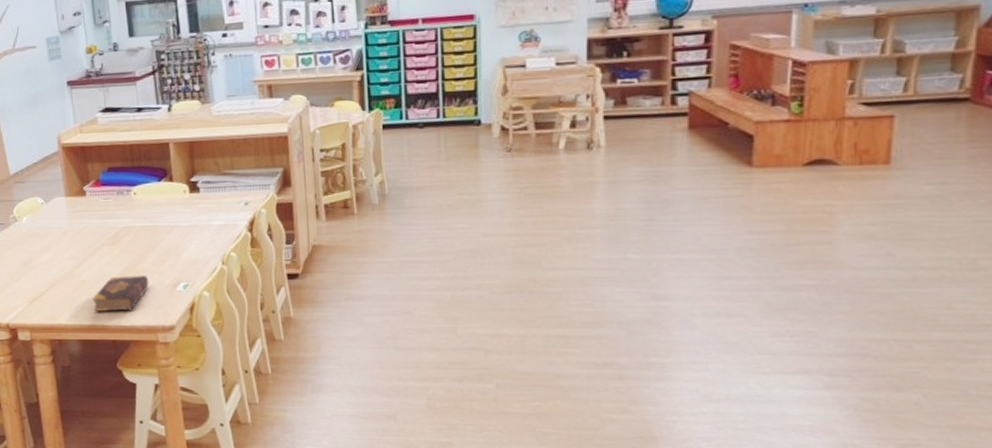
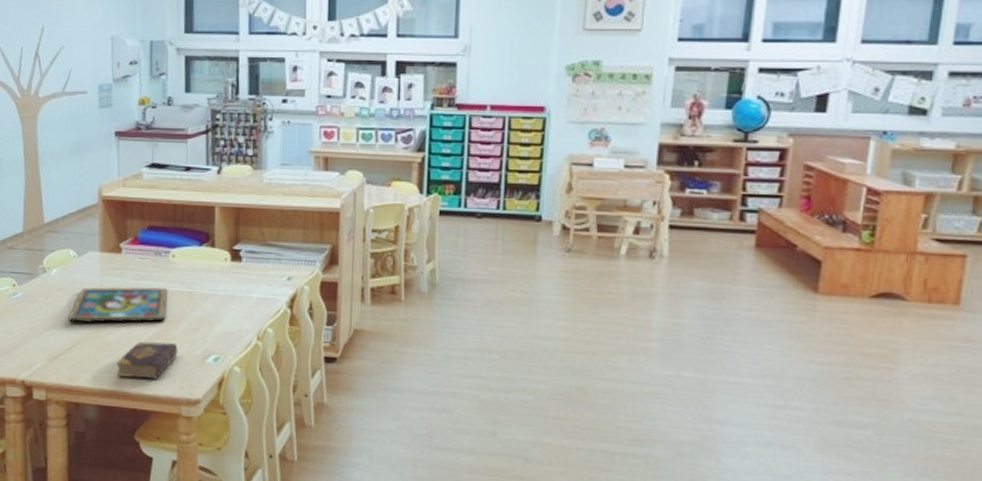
framed painting: none [43,223,134,266] -> present [68,287,167,323]

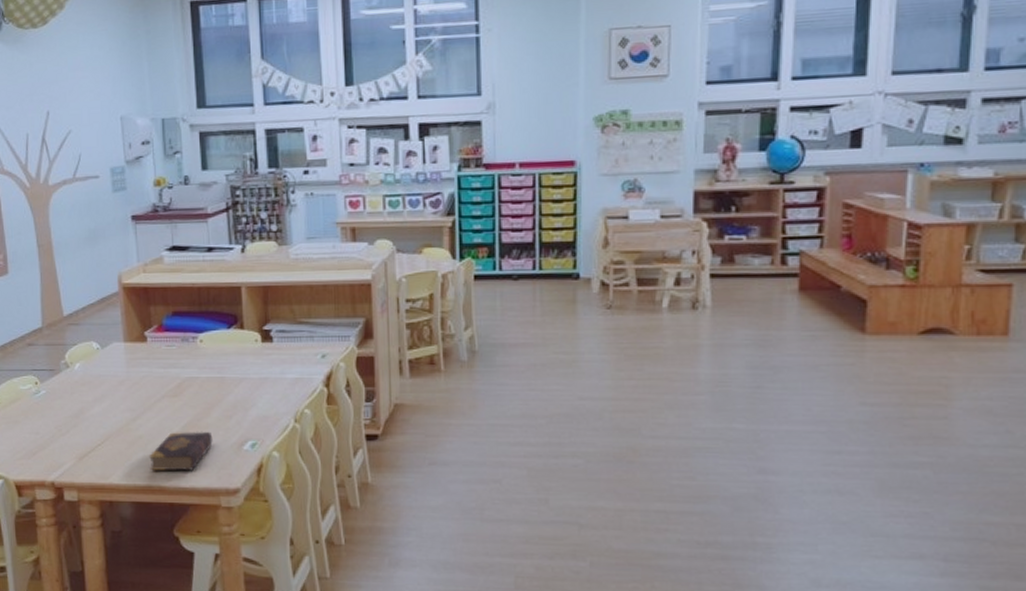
framed painting: present [68,287,167,323] -> none [96,374,198,418]

